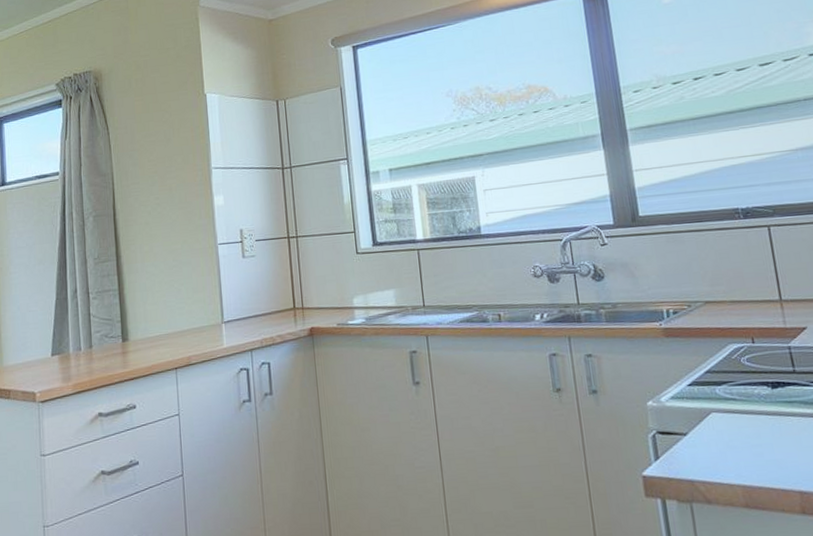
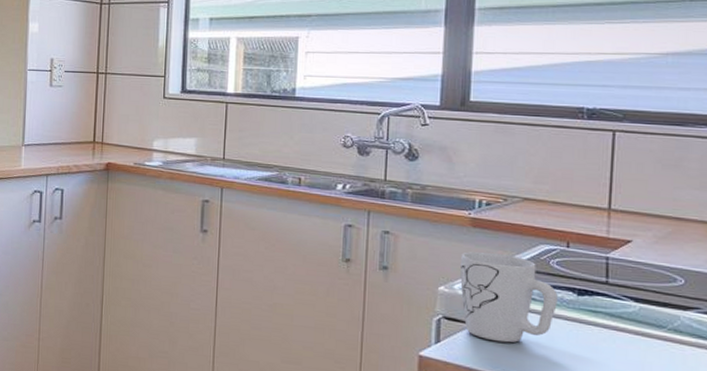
mug: none [660,359,757,449] -> present [460,251,558,343]

